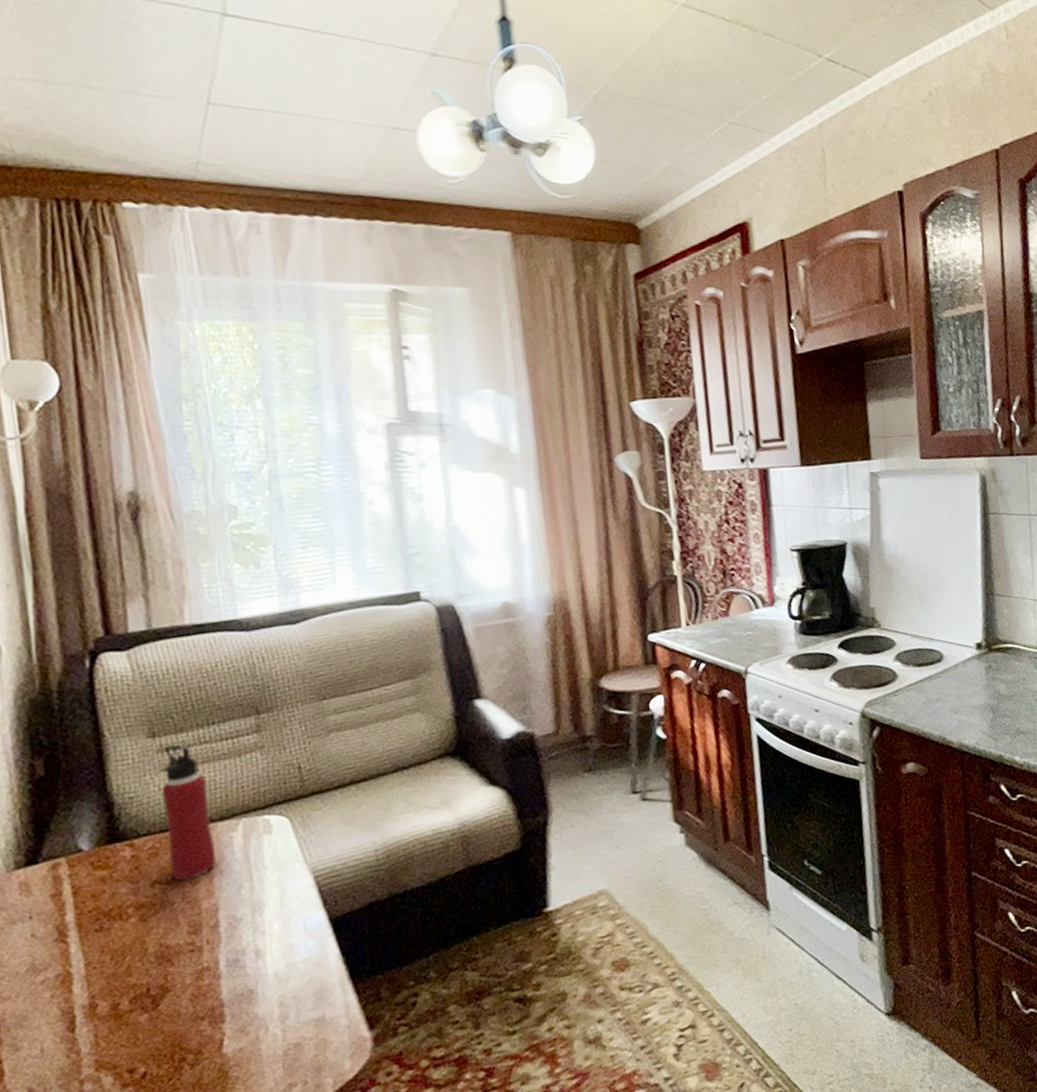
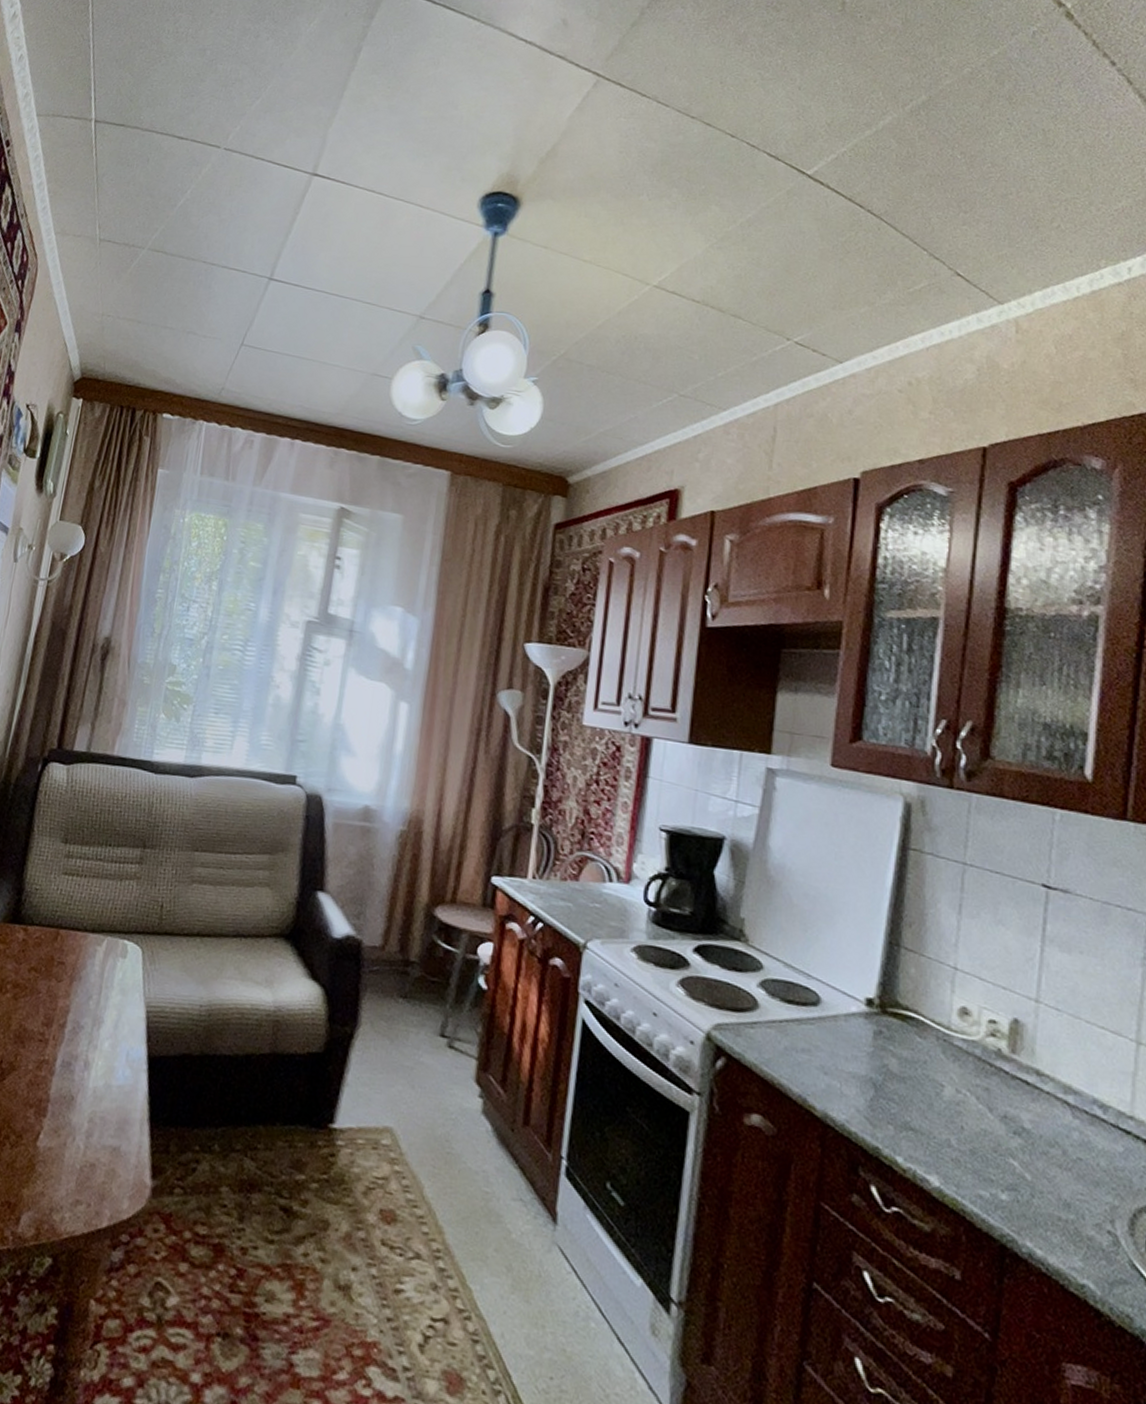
water bottle: present [161,744,217,881] -> none [45,853,92,976]

